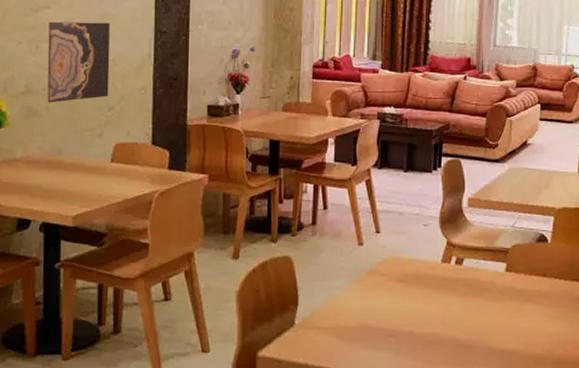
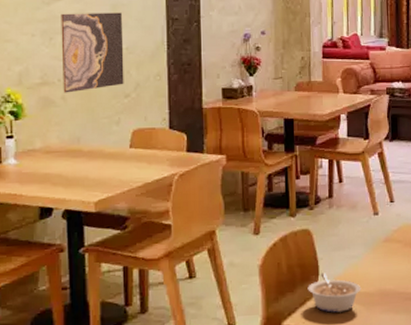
legume: none [286,303,342,345] -> present [307,272,362,313]

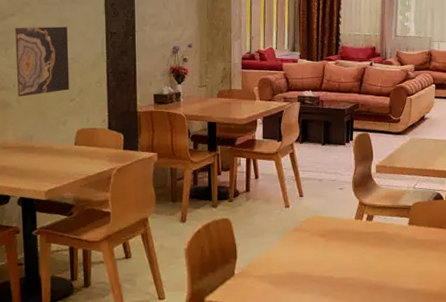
legume: present [307,272,362,313] -> none [227,256,274,291]

